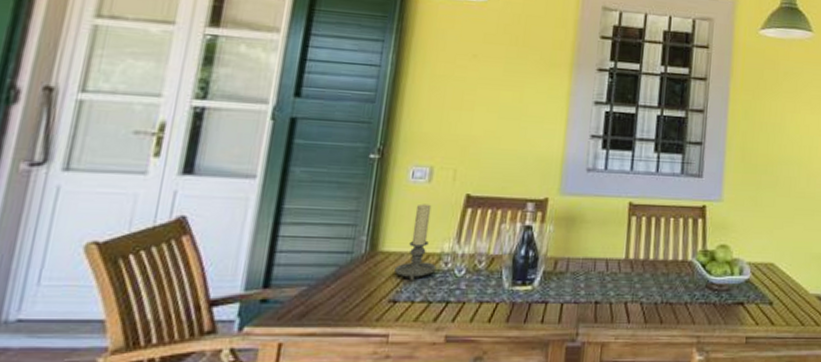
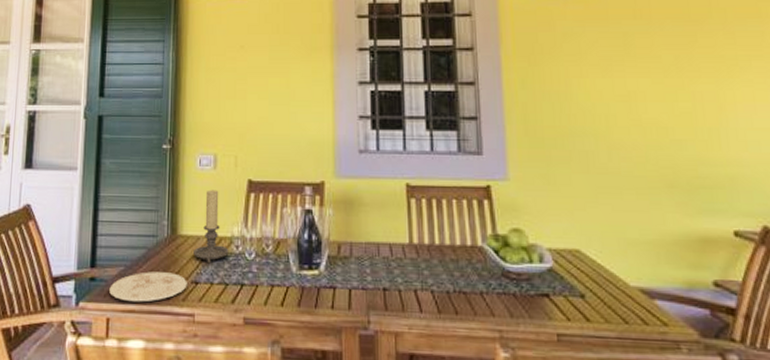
plate: none [285,291,384,324] -> present [109,271,187,302]

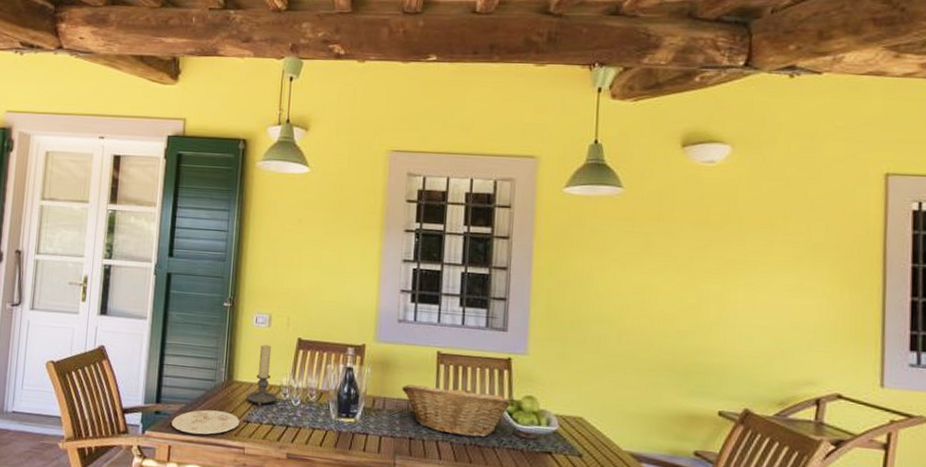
fruit basket: none [370,221,495,283] -> present [402,384,511,438]

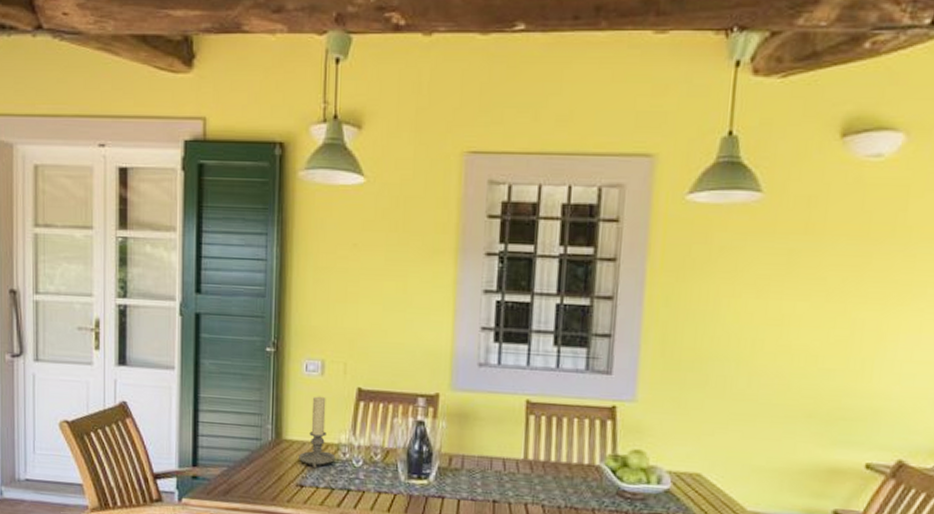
plate: present [172,409,240,435] -> none [212,473,292,502]
fruit basket: present [402,384,511,438] -> none [484,438,614,499]

